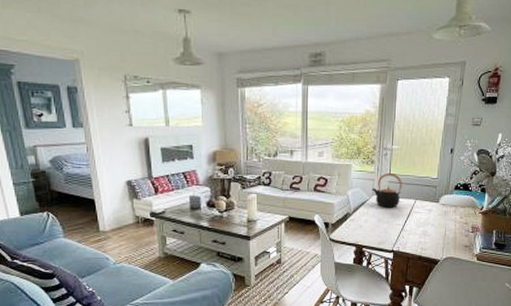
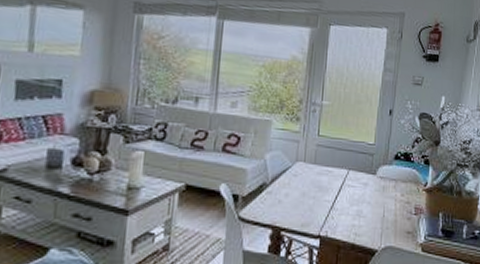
teapot: present [372,172,402,208] -> none [295,133,333,179]

